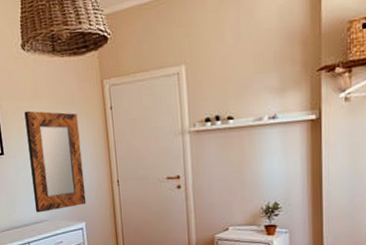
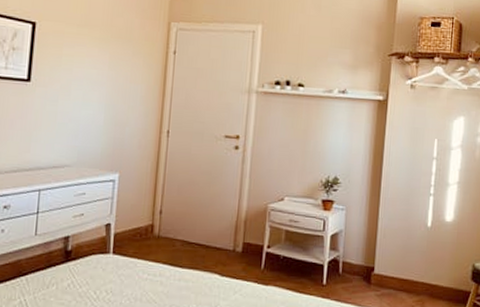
home mirror: present [24,110,87,213] -> none [58,37,134,156]

